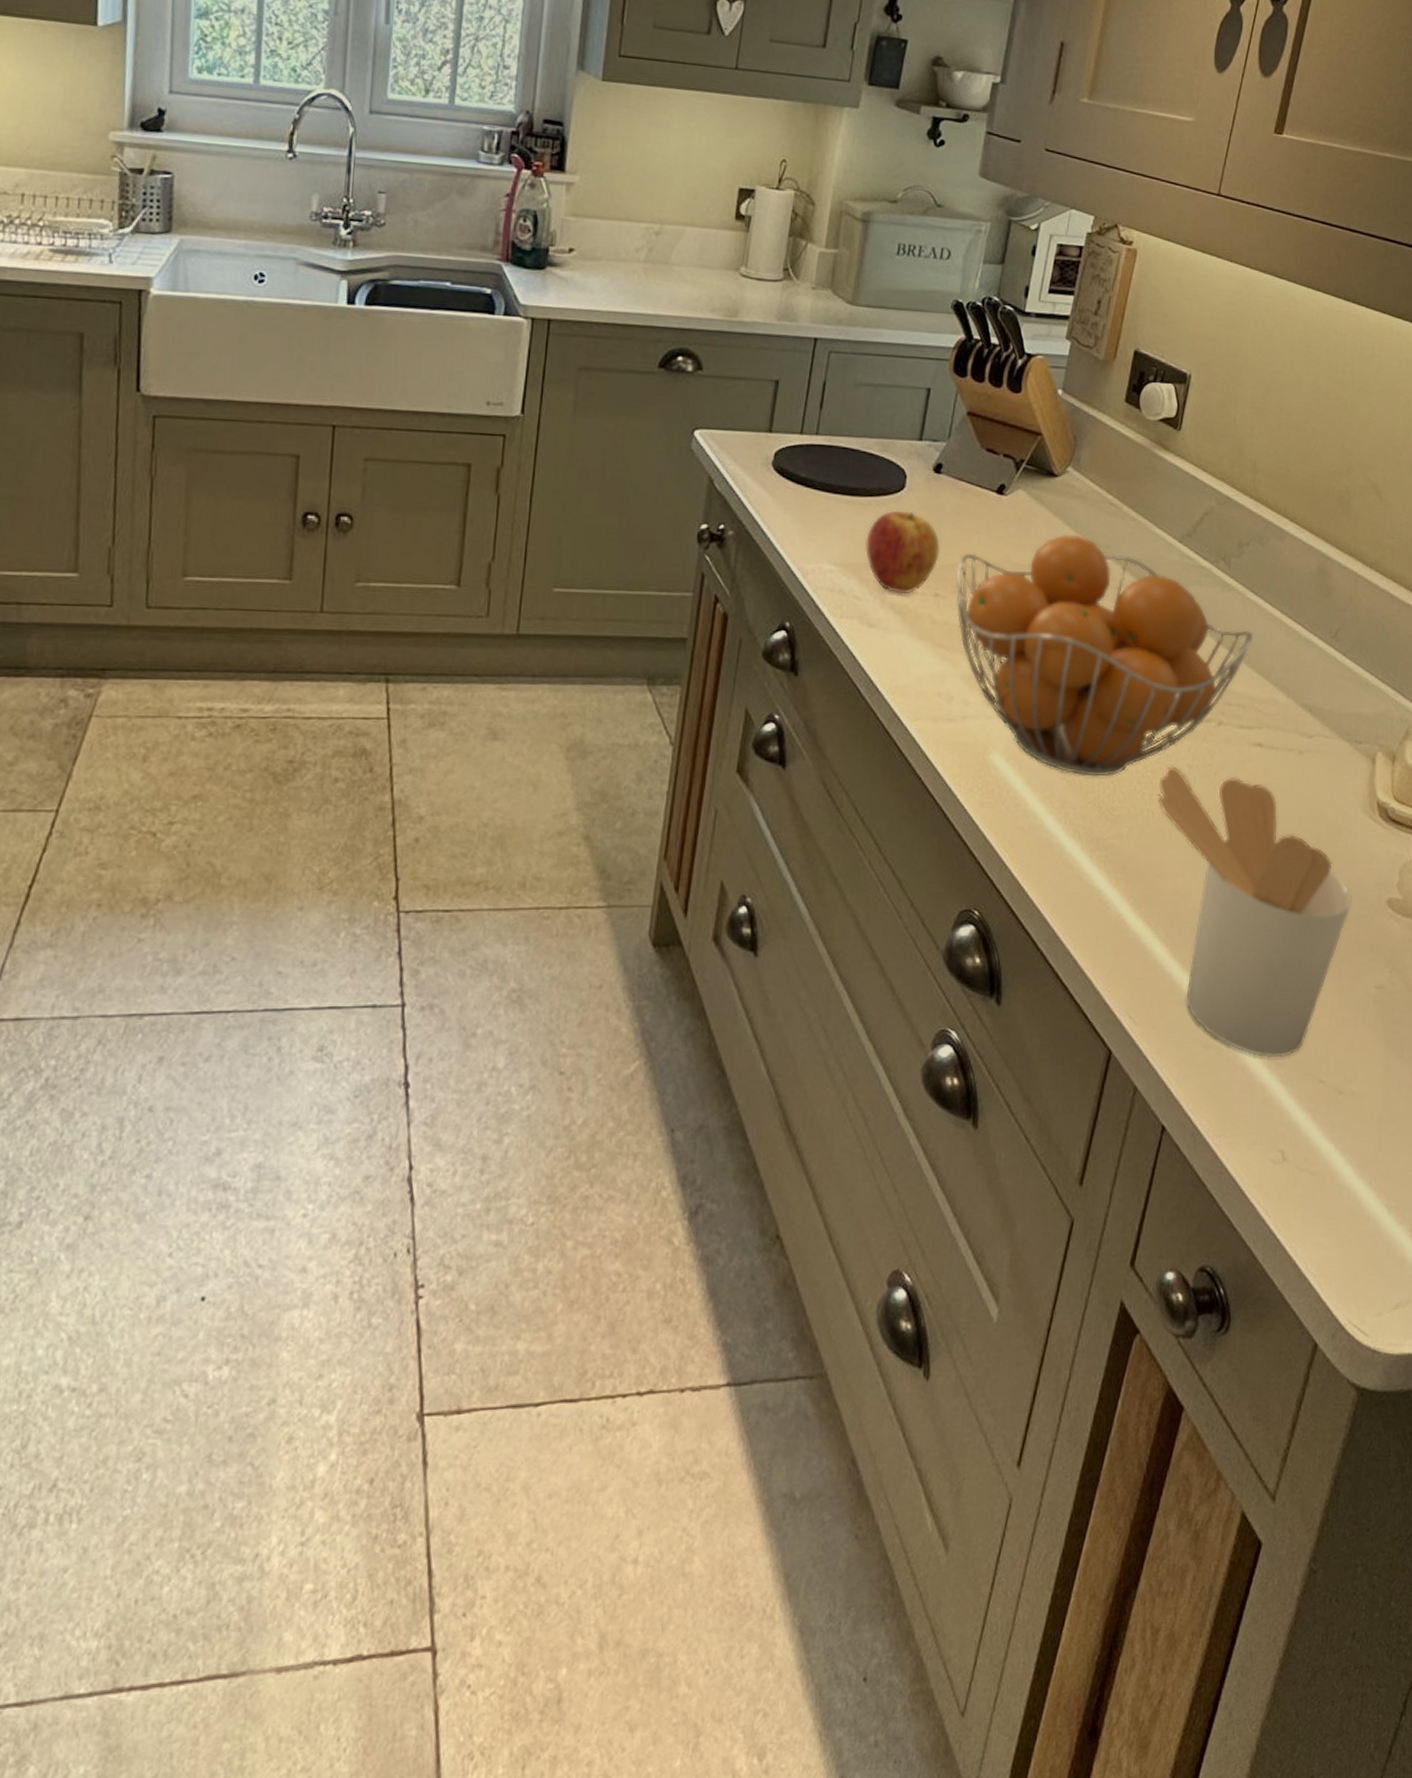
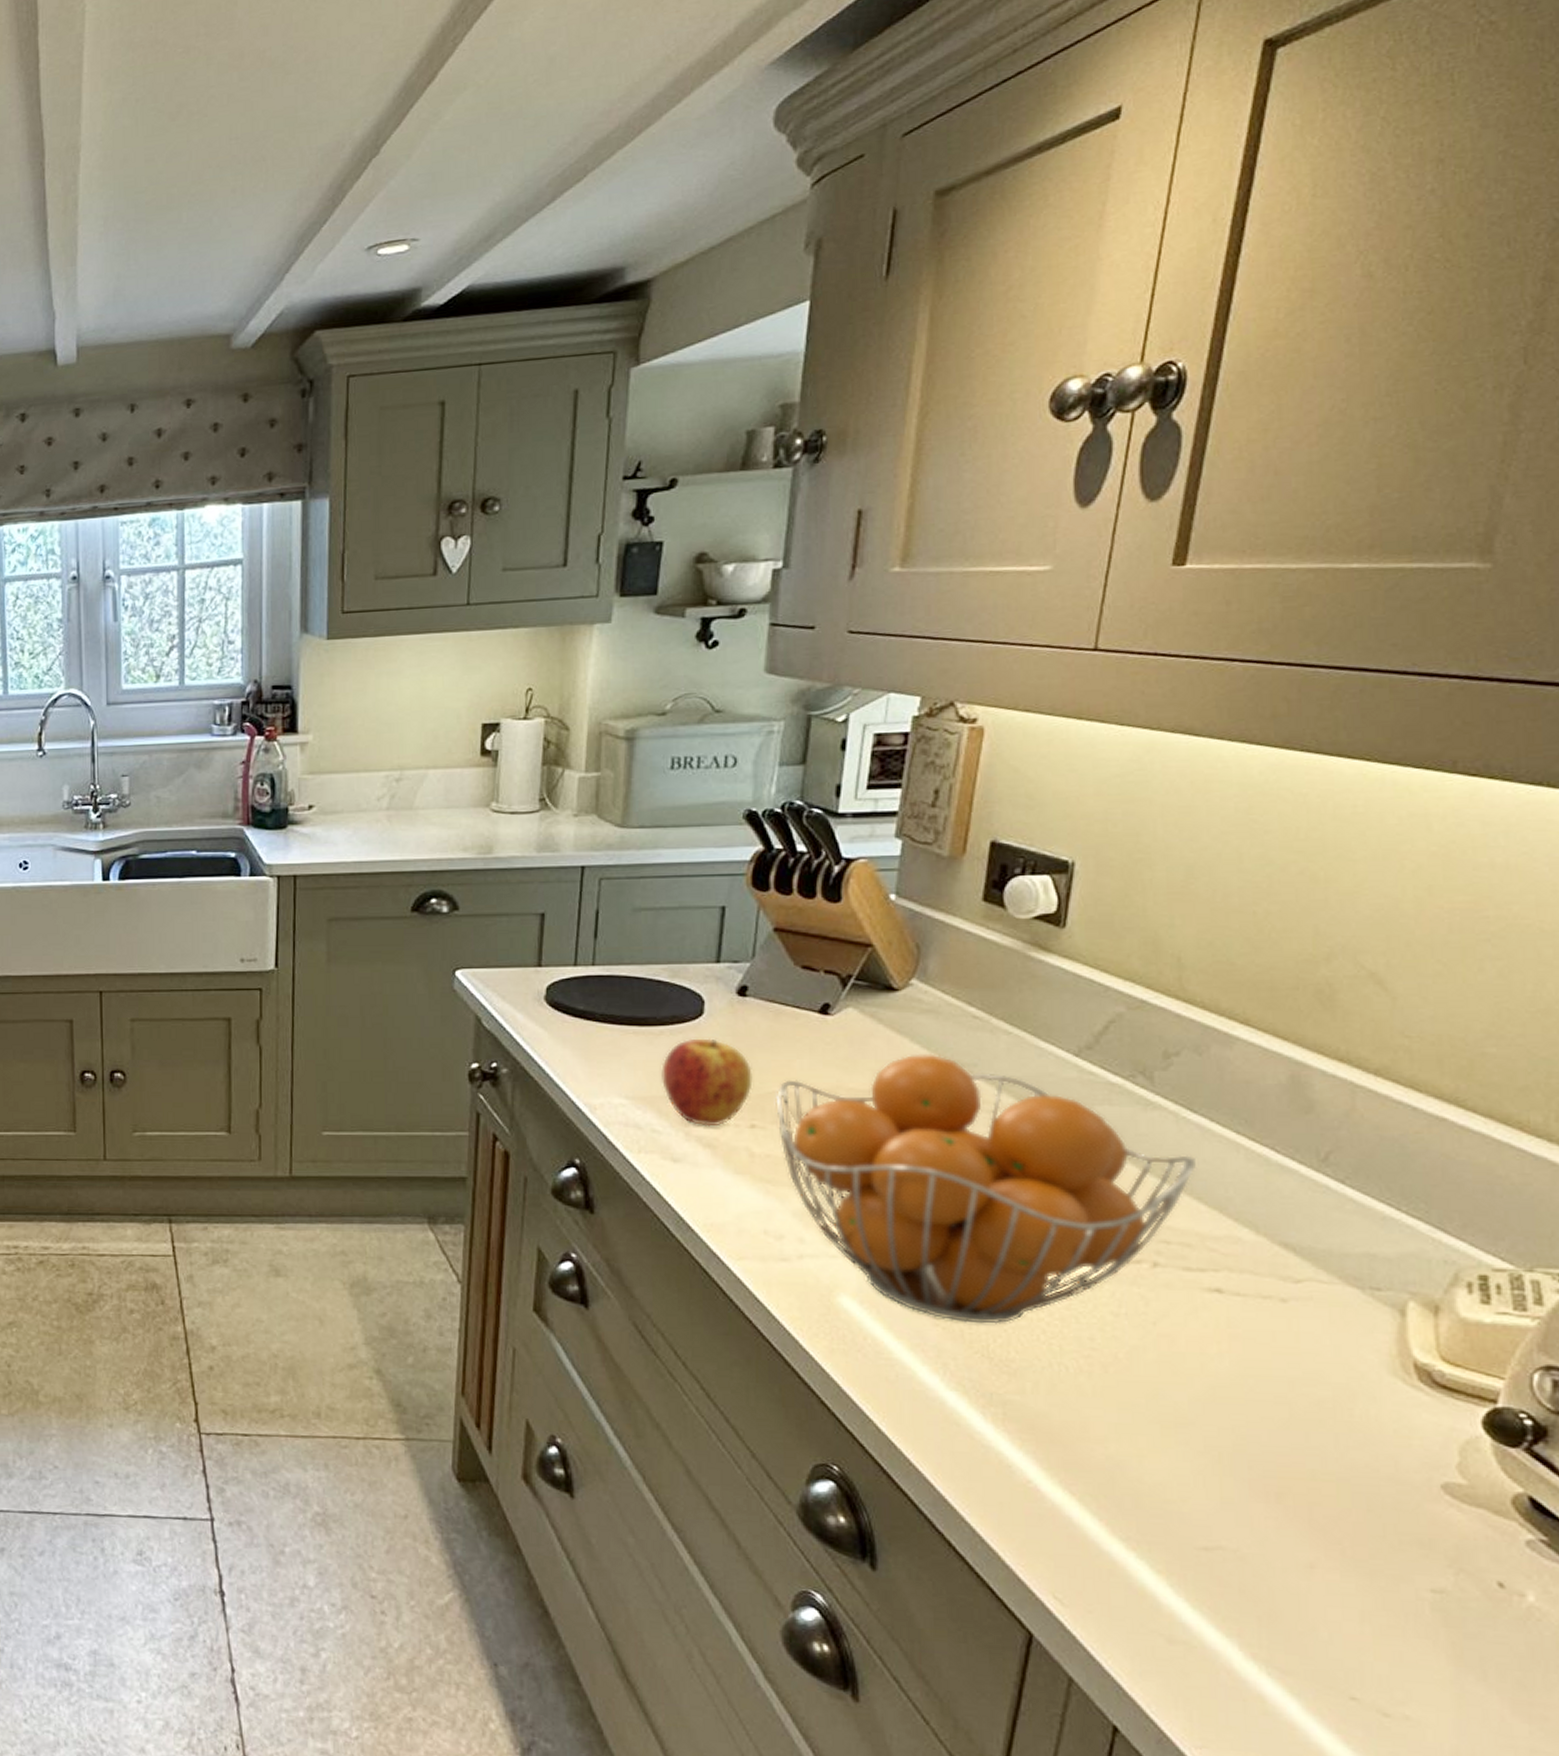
utensil holder: present [1155,766,1353,1058] -> none [1068,1314,1384,1664]

